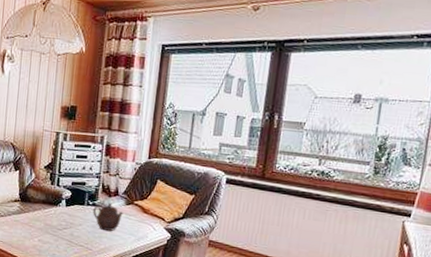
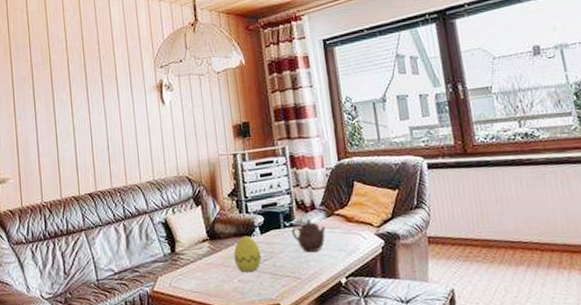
decorative egg: none [38,204,62,235] -> present [233,235,261,272]

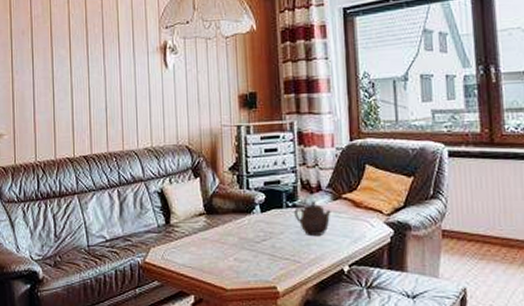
decorative egg: present [233,235,261,272] -> none [230,213,259,250]

